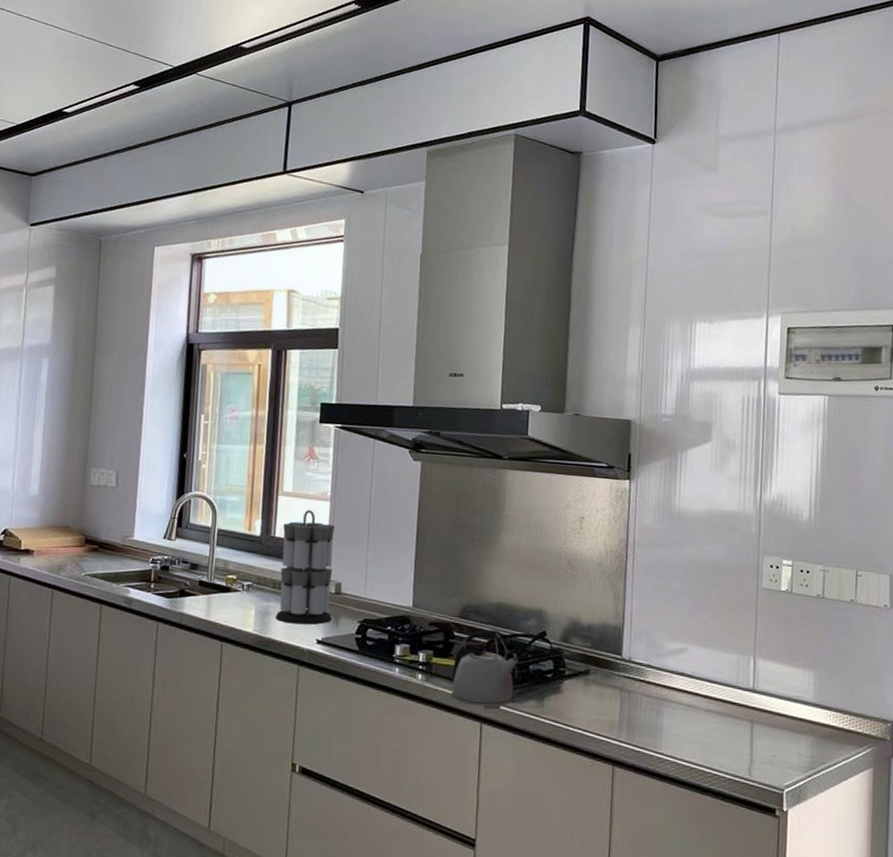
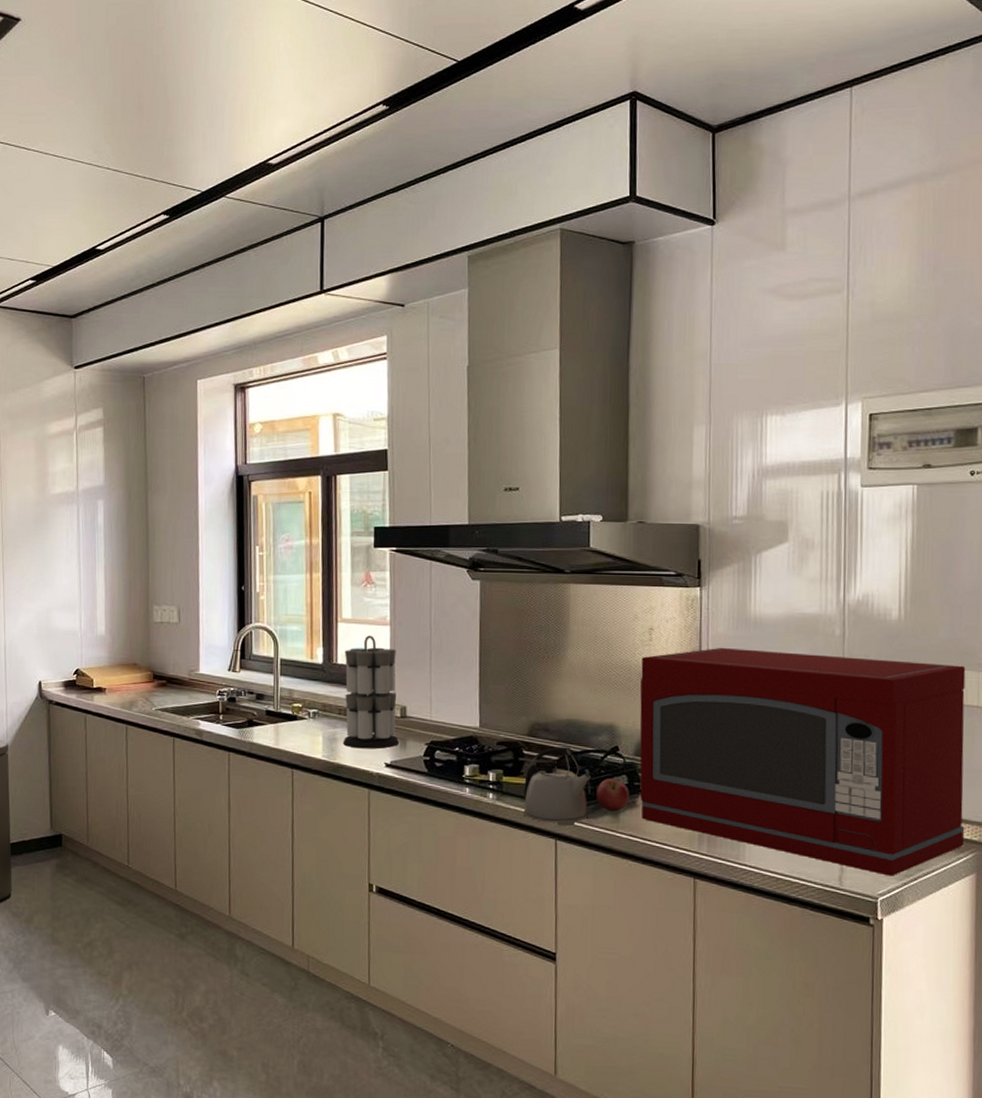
fruit: none [522,662,555,697] -> present [595,778,630,812]
microwave: none [564,538,868,769] -> present [639,647,966,876]

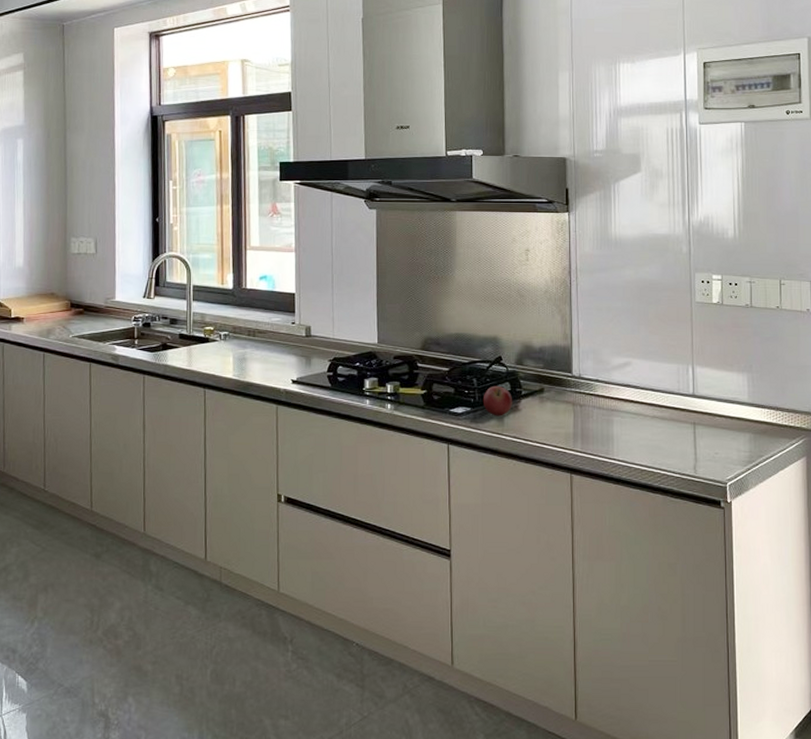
spice rack: present [344,635,399,749] -> none [252,261,304,367]
kettle: present [523,746,592,826] -> none [419,359,479,431]
microwave: present [639,647,966,876] -> none [519,265,796,463]

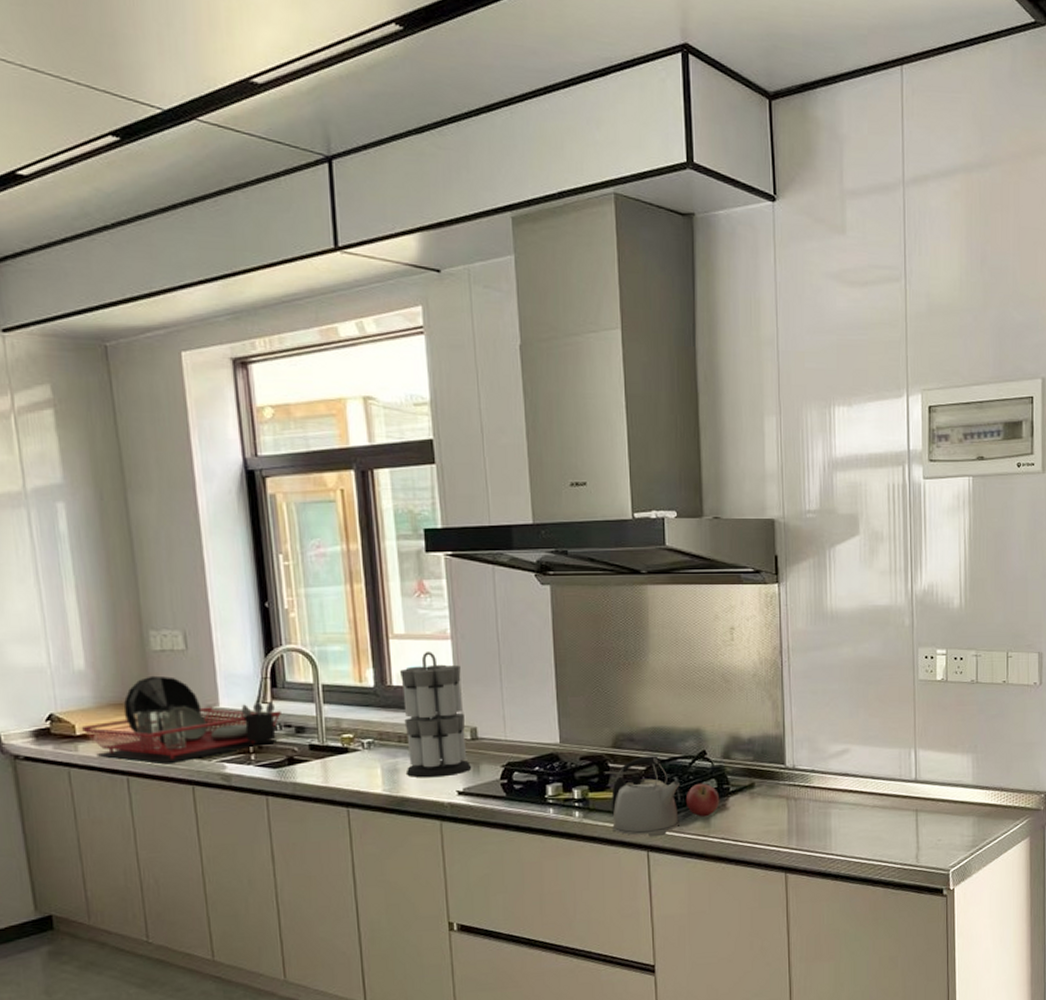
dish rack: none [15,273,161,344] -> present [81,675,281,765]
spice rack: none [252,261,304,367] -> present [399,652,471,778]
kettle: none [419,359,479,431] -> present [611,756,681,837]

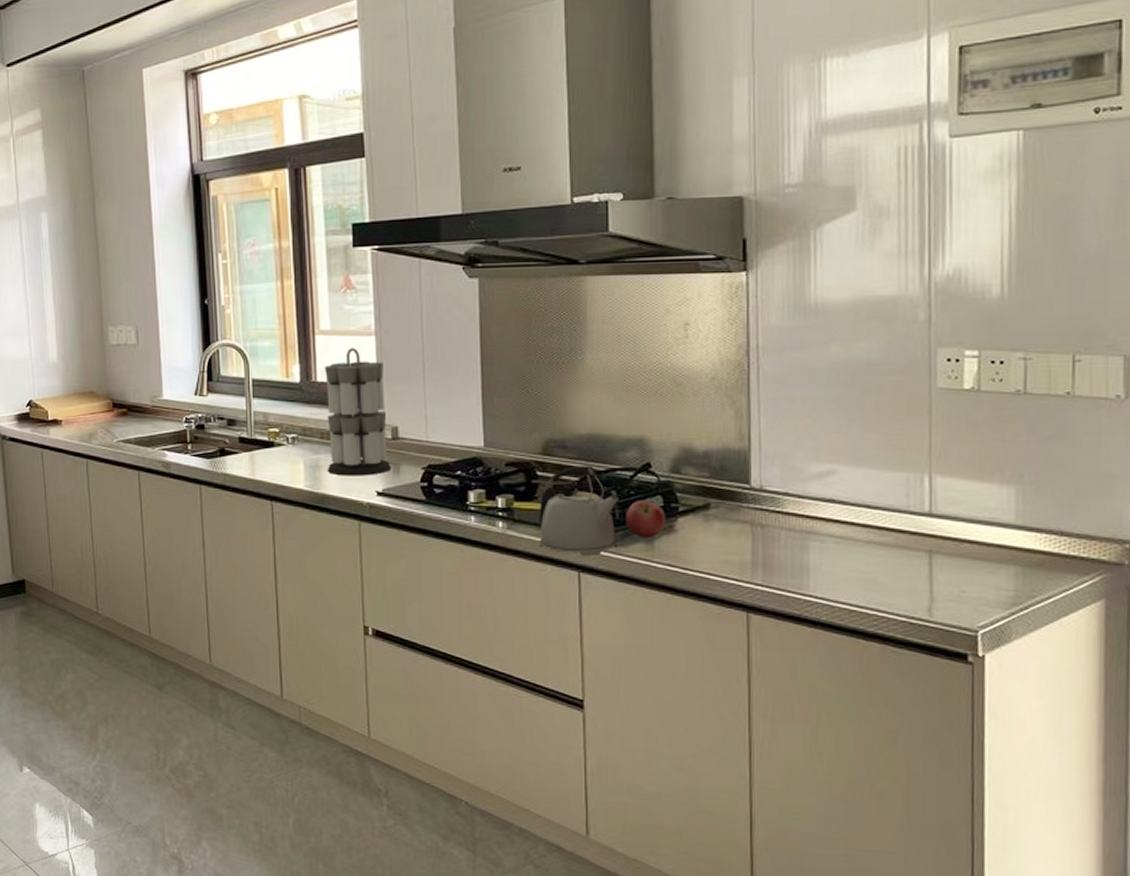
dish rack: present [81,675,281,765] -> none [52,368,215,450]

